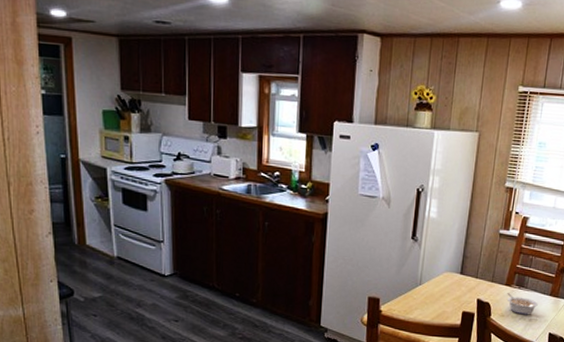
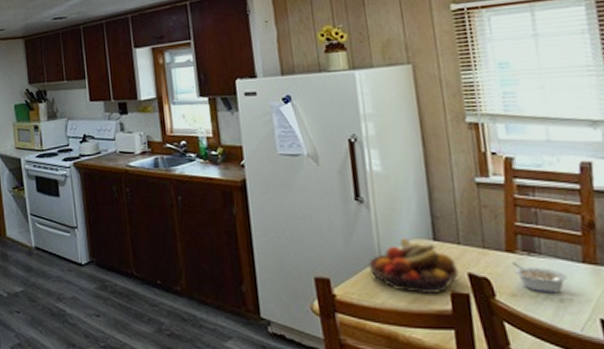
fruit bowl: none [410,270,472,312] -> present [368,237,460,293]

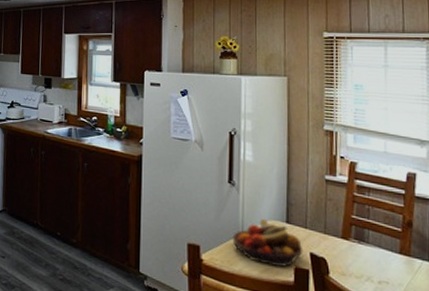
legume: present [512,262,567,293] -> none [345,247,386,276]

